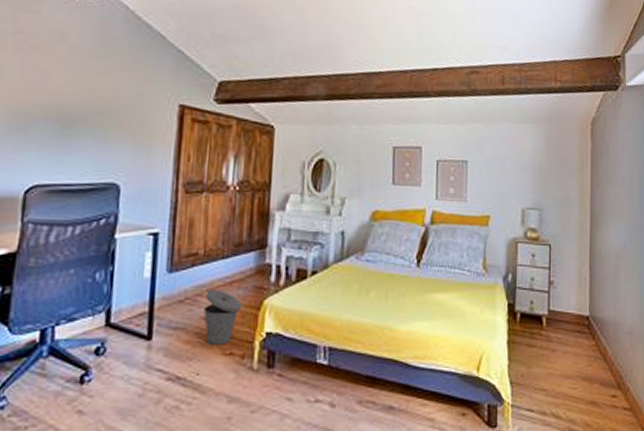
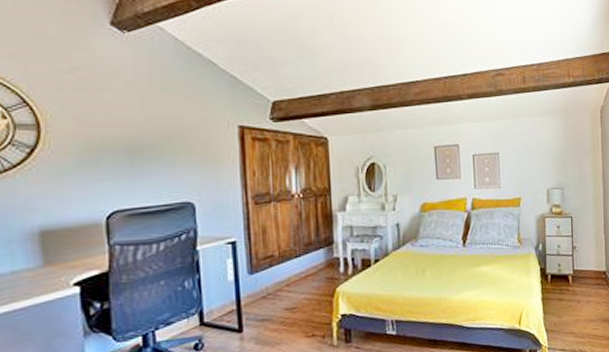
trash can: present [204,288,242,345] -> none [285,283,318,330]

